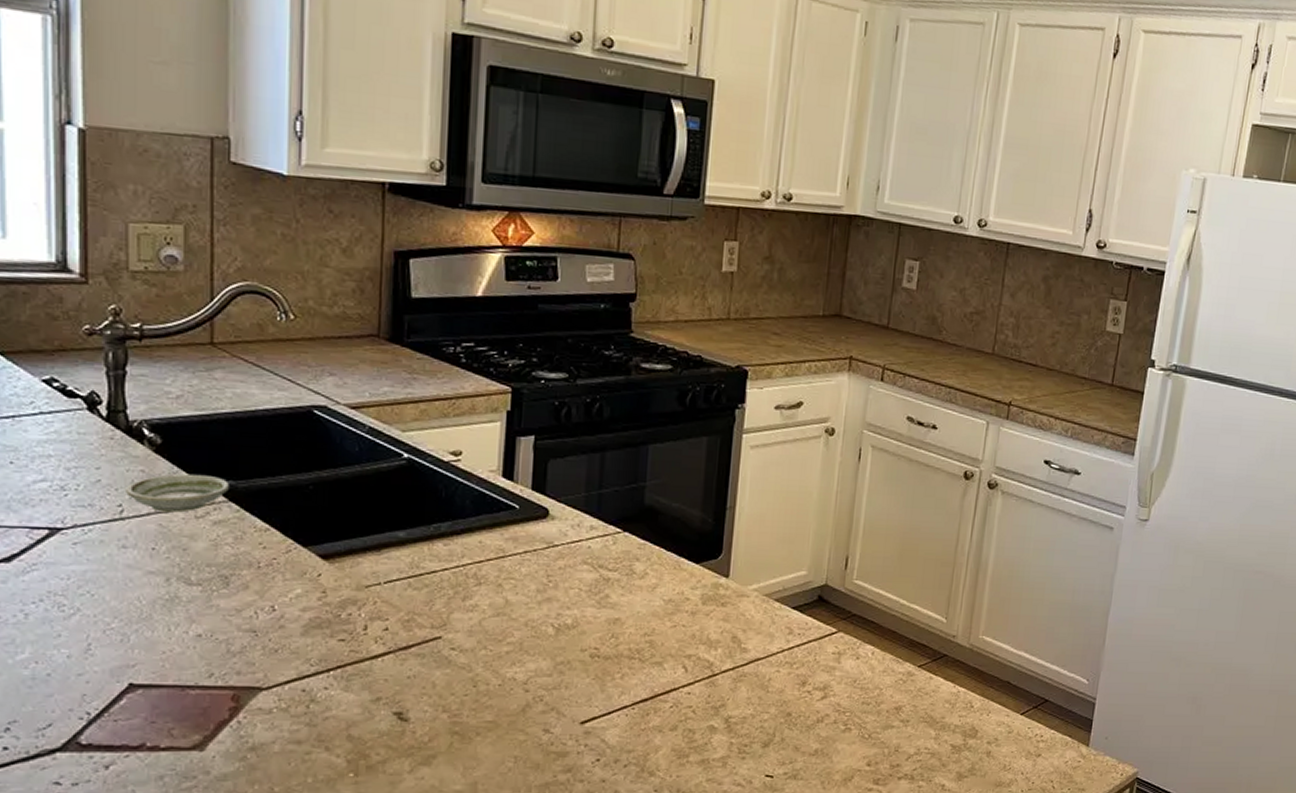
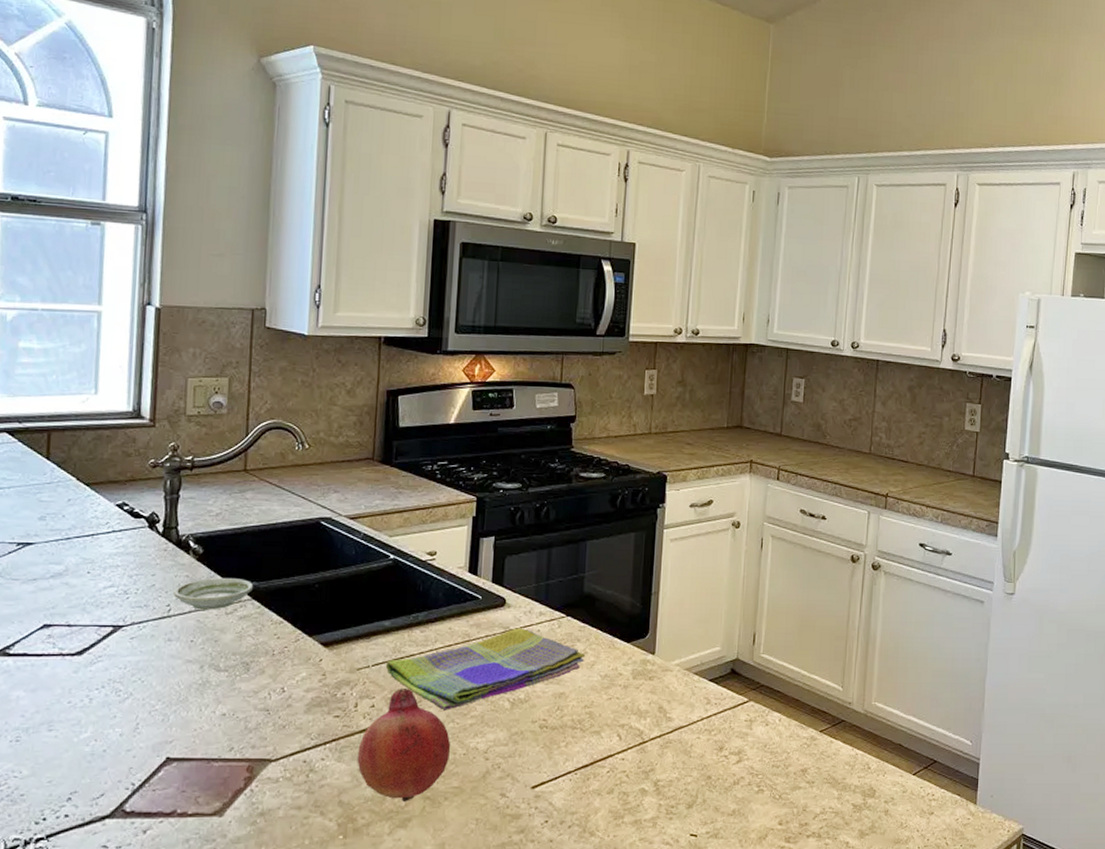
fruit: none [368,610,484,737] -> present [357,689,451,802]
dish towel: none [400,543,645,636] -> present [385,628,585,710]

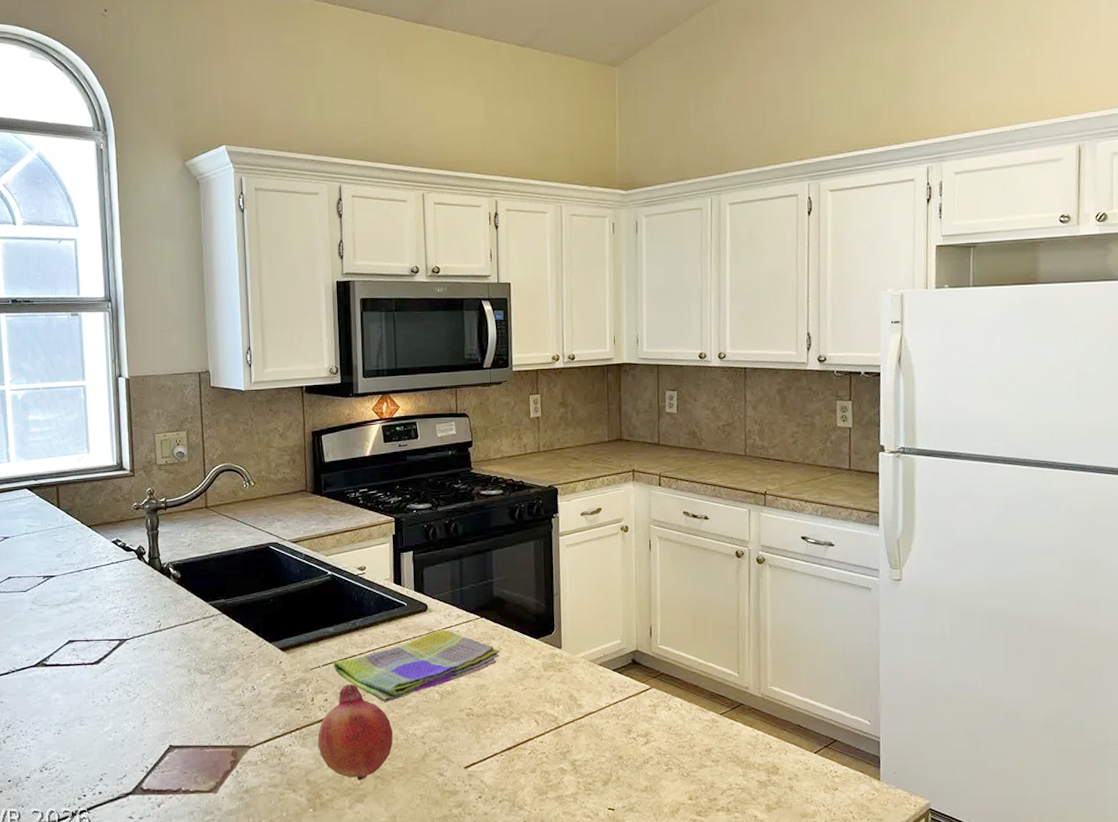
saucer: present [173,577,253,610] -> none [162,596,222,624]

